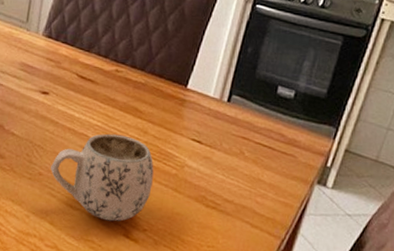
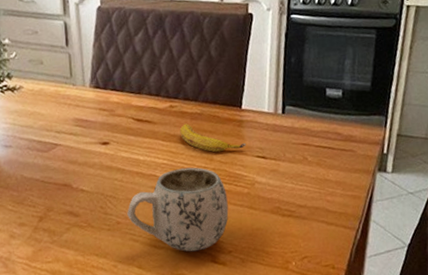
banana: none [119,91,184,128] -> present [179,123,247,153]

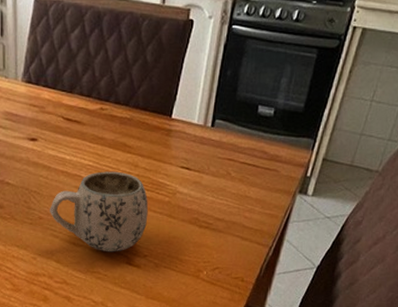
banana: present [179,123,247,153] -> none [108,127,172,159]

